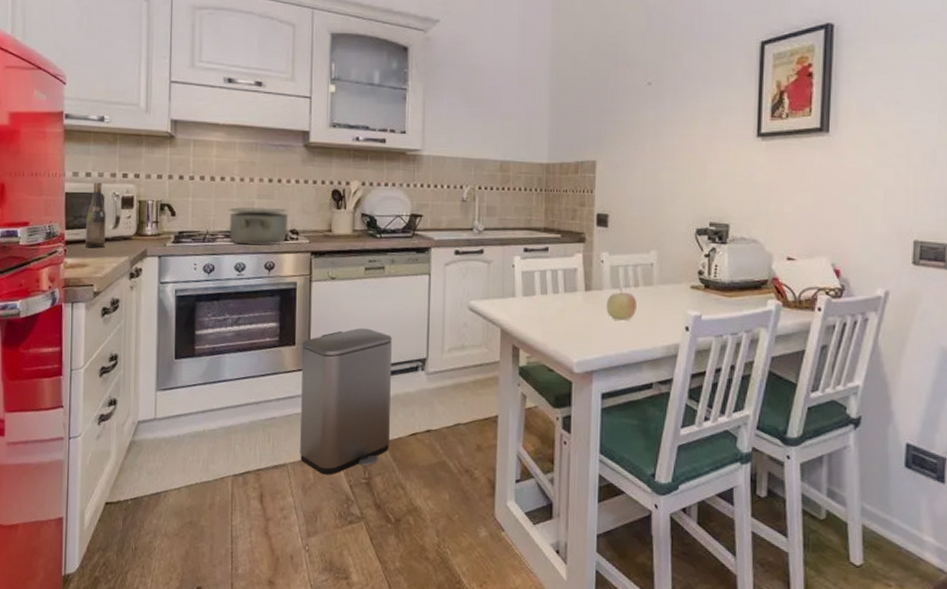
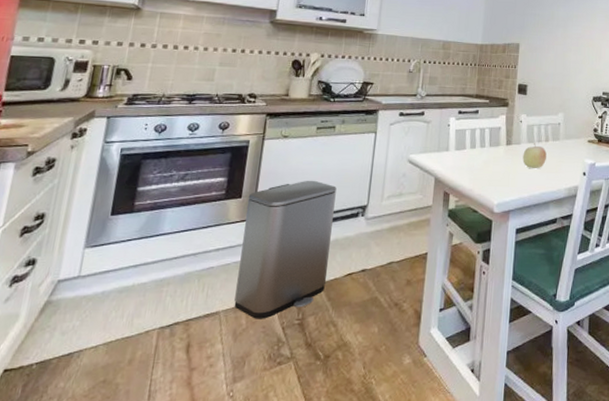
wine bottle: present [84,181,106,249] -> none [24,46,55,110]
saucepan: present [228,206,289,246] -> none [186,72,249,108]

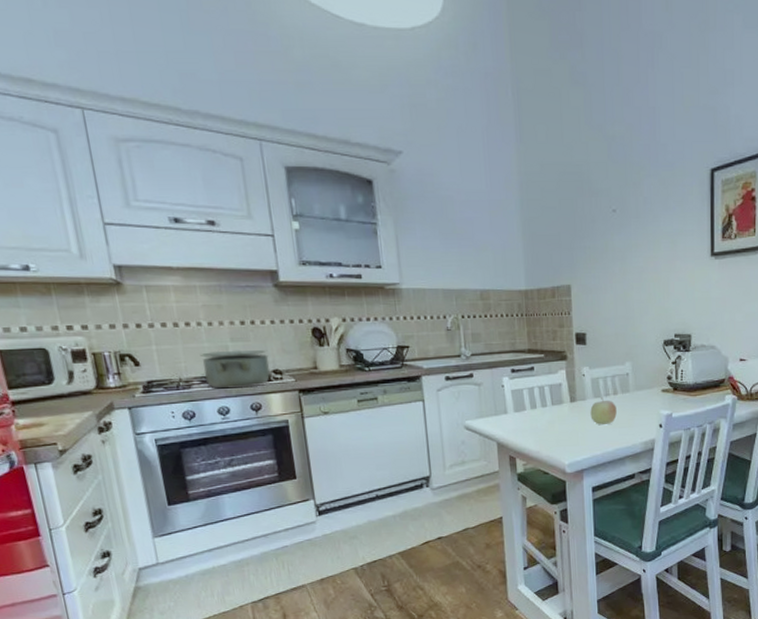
saucepan: none [186,72,249,108] -> present [199,350,270,389]
pedal bin: present [234,180,337,319] -> none [303,455,404,589]

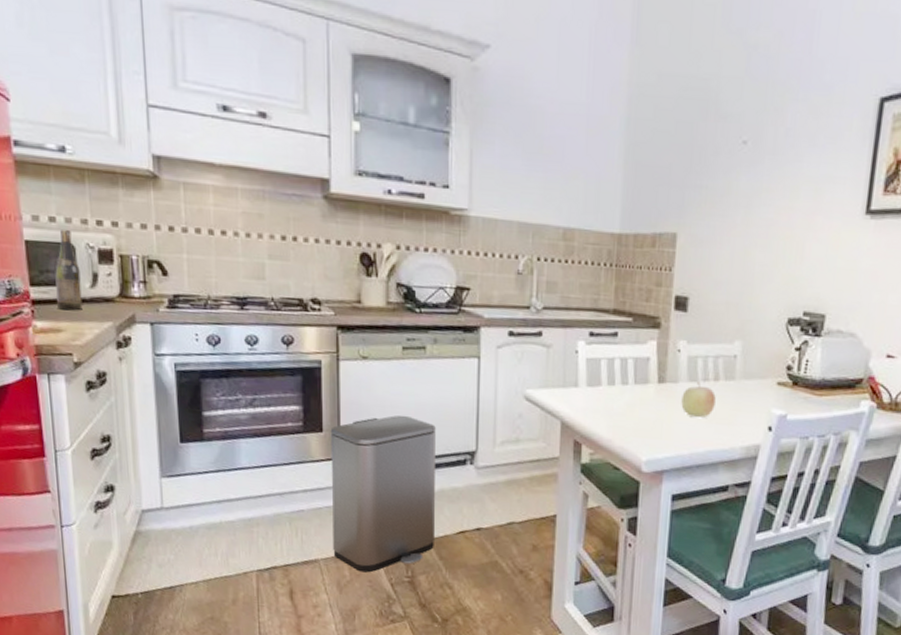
wine bottle: none [30,336,62,407] -> present [54,228,83,311]
saucepan: present [199,350,270,389] -> none [233,268,308,316]
pedal bin: none [303,455,404,589] -> present [330,415,436,573]

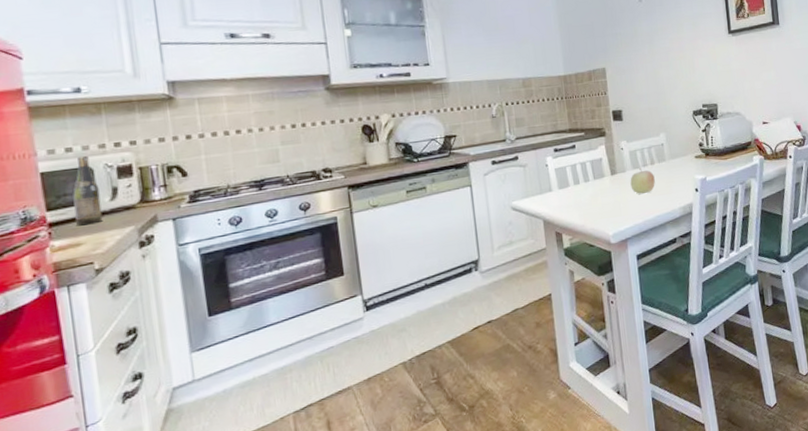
pedal bin: present [330,415,436,573] -> none [350,244,454,387]

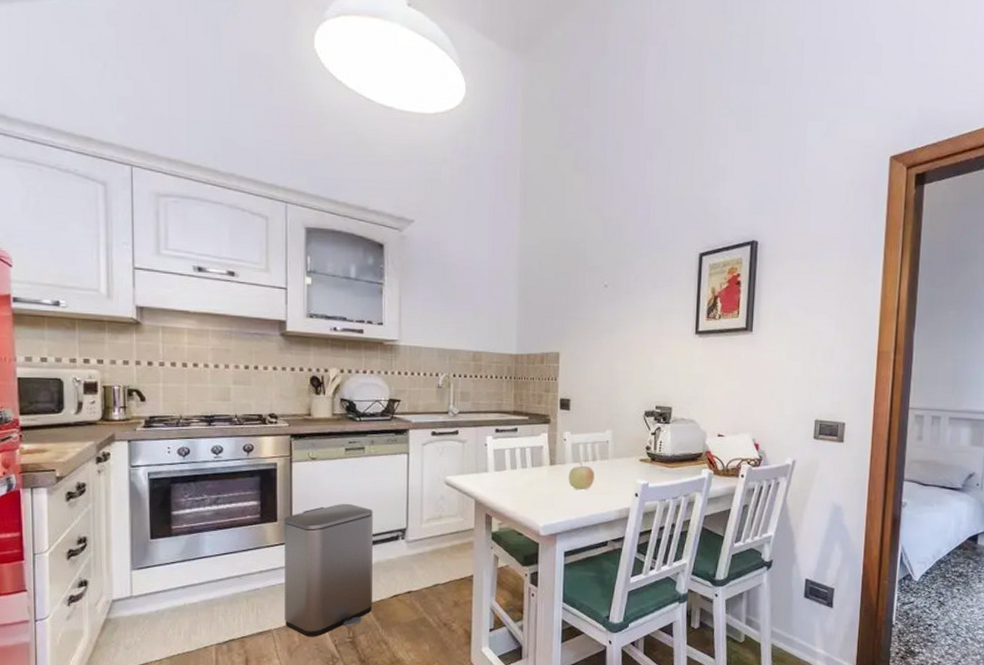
wine bottle: present [72,155,103,226] -> none [43,367,67,434]
pedal bin: none [350,244,454,387] -> present [284,503,373,637]

